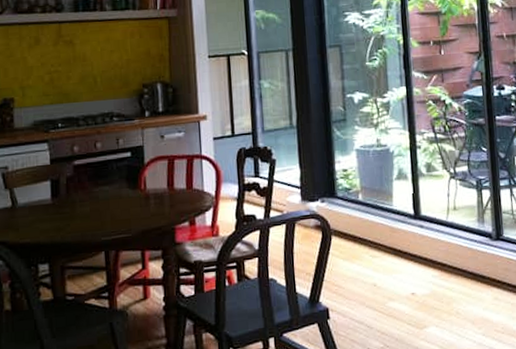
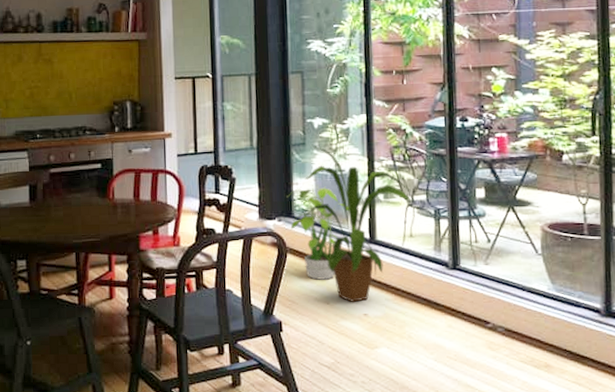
potted plant: none [329,161,393,261] -> present [286,184,349,280]
house plant: none [338,122,455,282] -> present [295,146,413,302]

